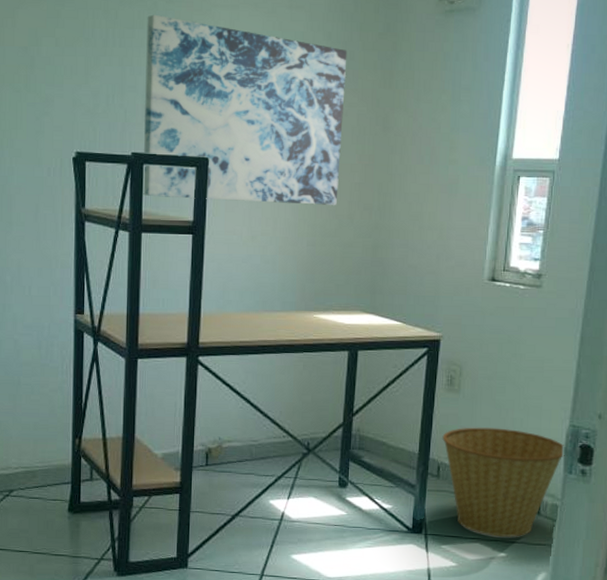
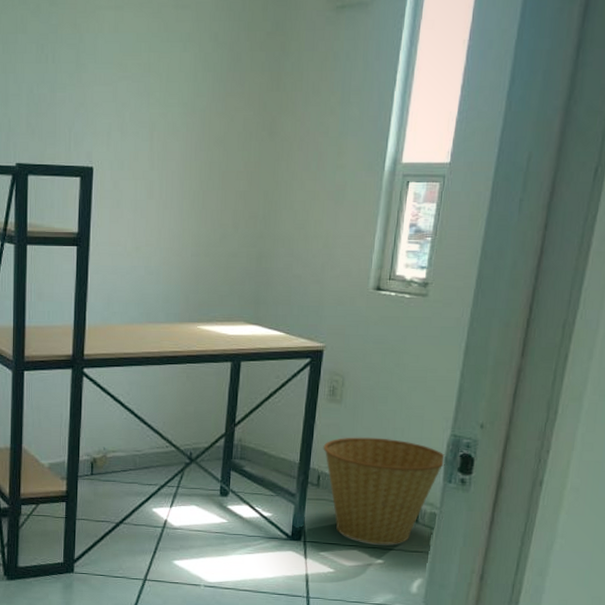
wall art: present [143,14,347,205] -> none [28,18,234,214]

